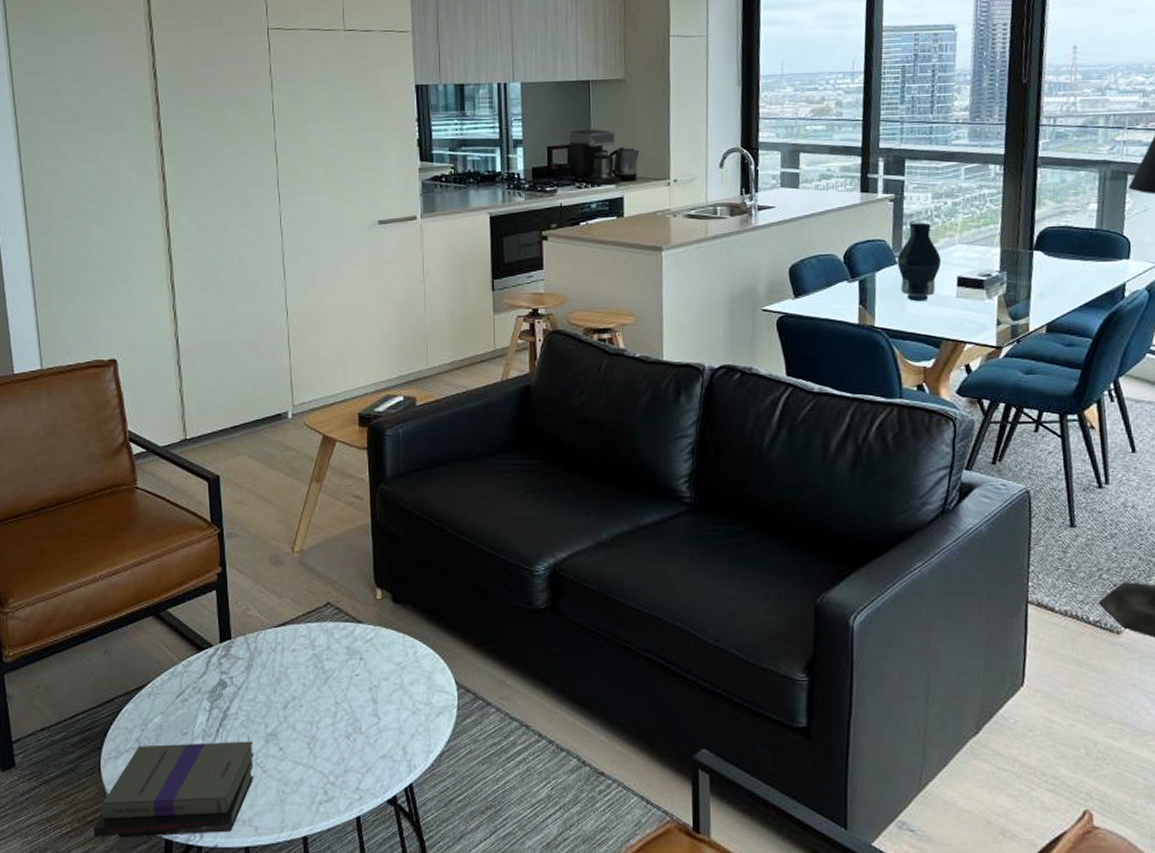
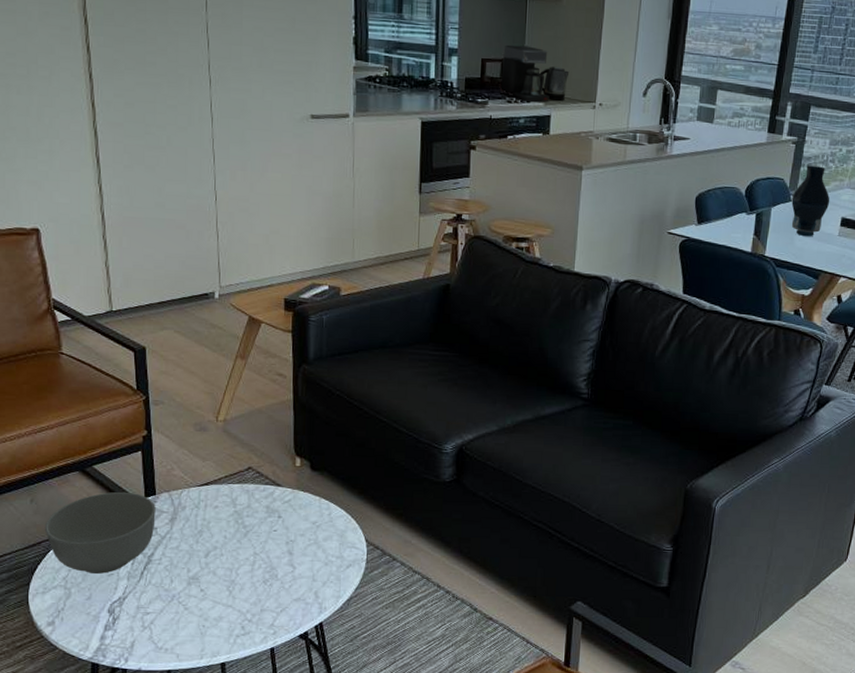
books: present [93,741,255,839] -> none [22,582,177,661]
bowl: none [118,637,231,733] -> present [44,491,156,574]

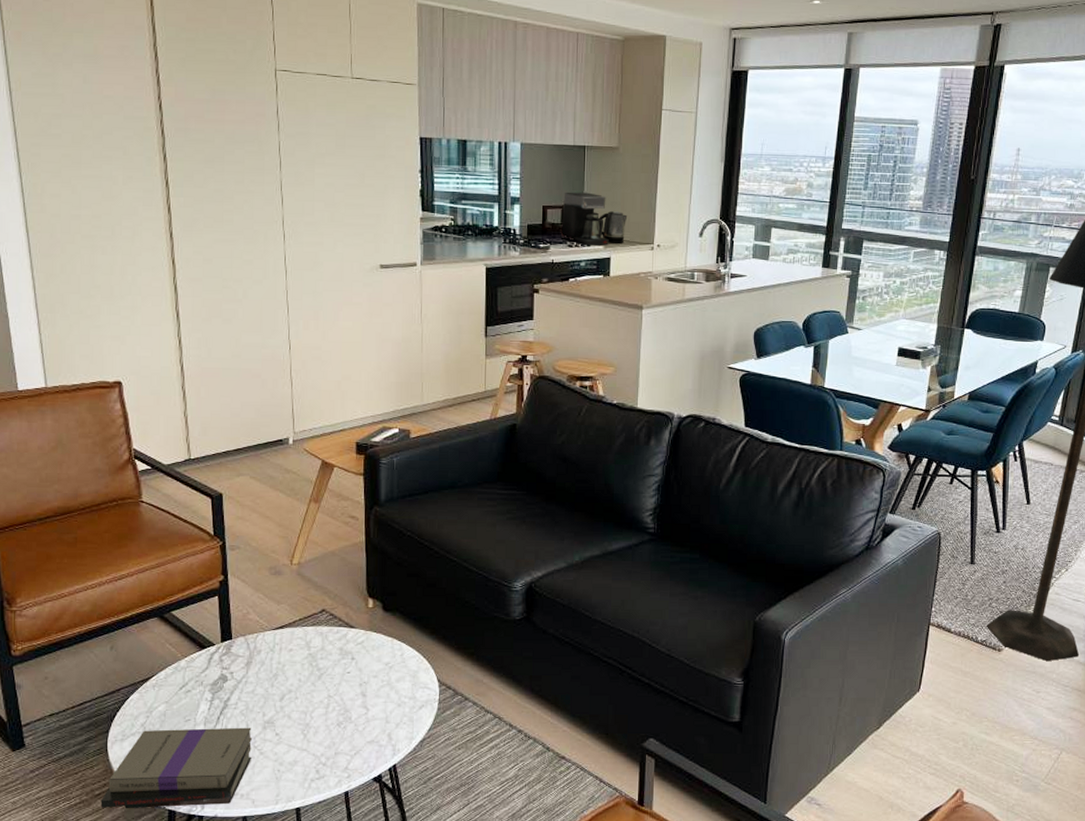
books: none [22,582,177,661] -> present [100,727,253,809]
bowl: present [44,491,156,574] -> none [123,637,232,719]
vase: present [791,165,830,237] -> none [848,298,887,368]

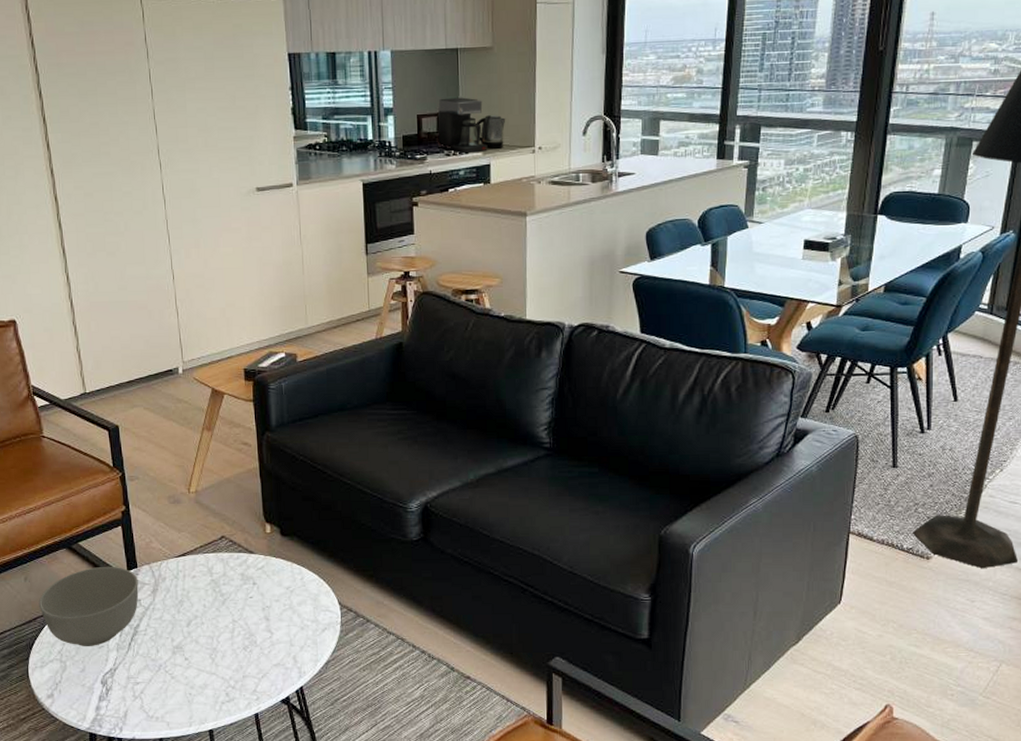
books: present [100,727,253,809] -> none [26,653,164,732]
bowl: none [123,637,232,719] -> present [38,566,139,646]

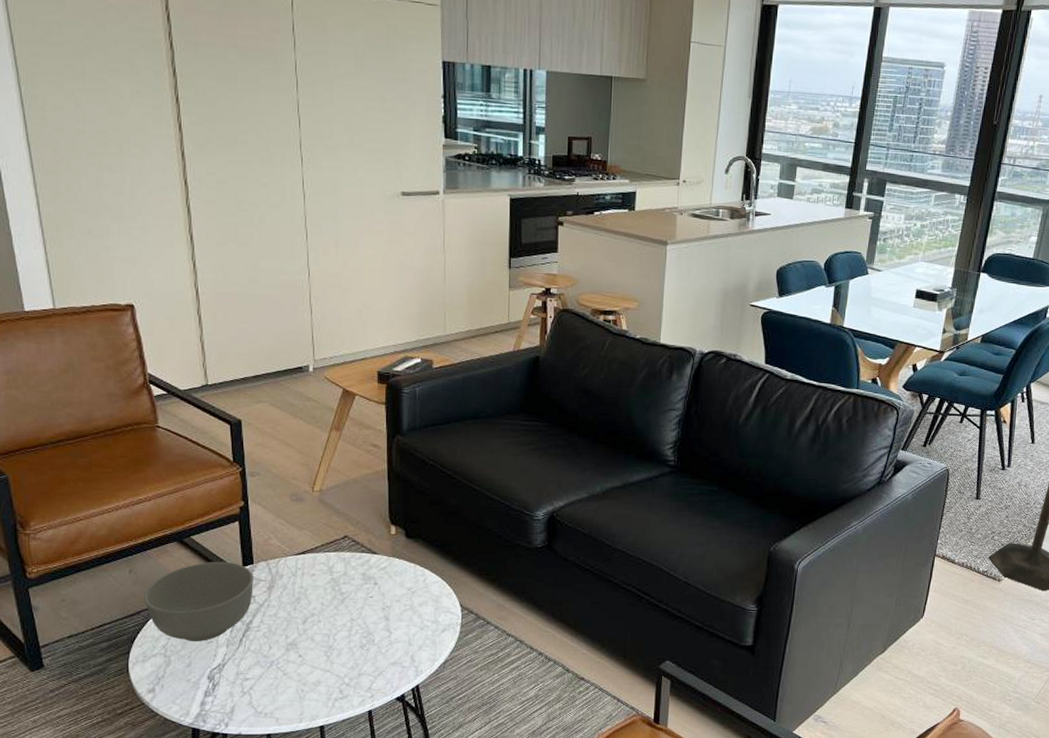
coffee maker: present [437,97,488,154] -> none [586,123,635,180]
kettle: present [476,114,506,149] -> none [624,144,654,178]

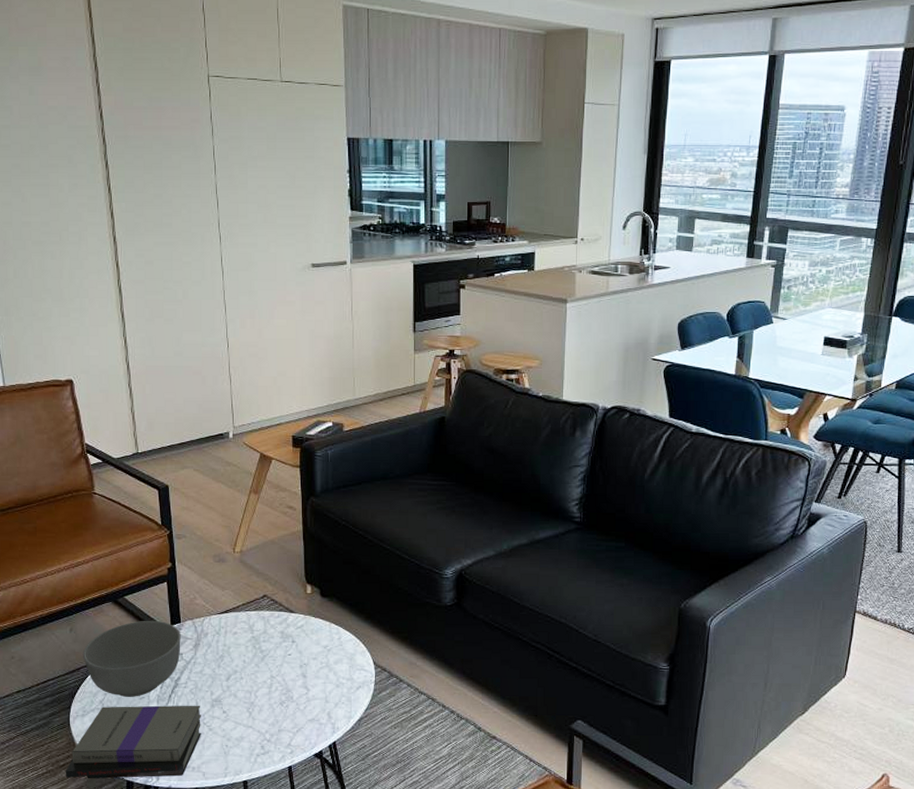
books: none [123,649,276,727] -> present [65,705,202,779]

